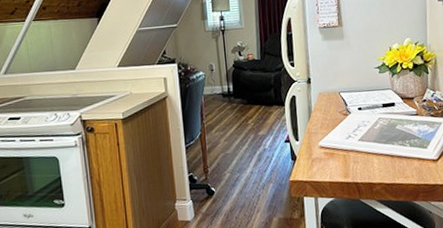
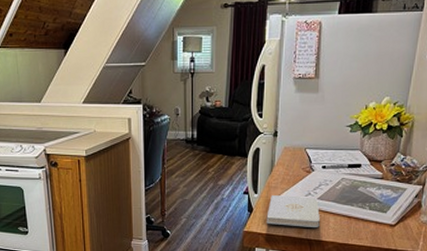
notepad: none [310,139,364,172] -> present [266,195,320,227]

